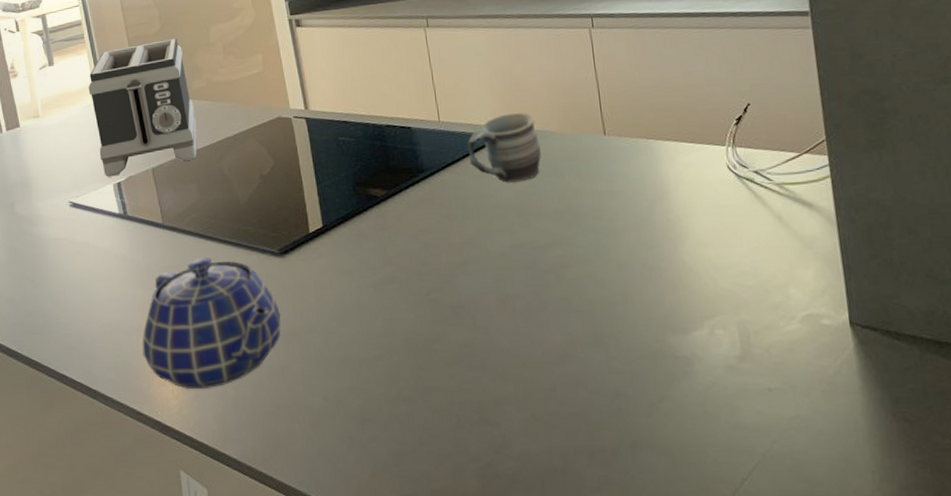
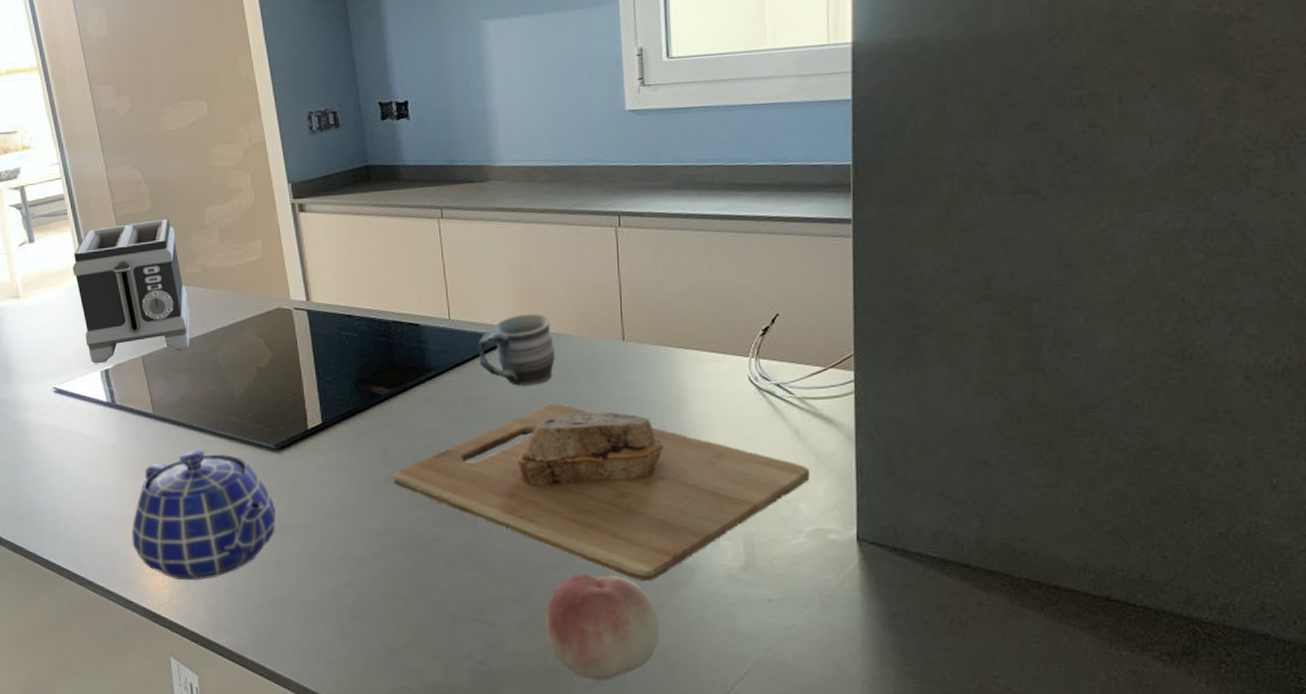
cutting board: none [392,198,797,375] -> present [393,403,810,582]
fruit: none [548,367,663,481] -> present [545,572,659,680]

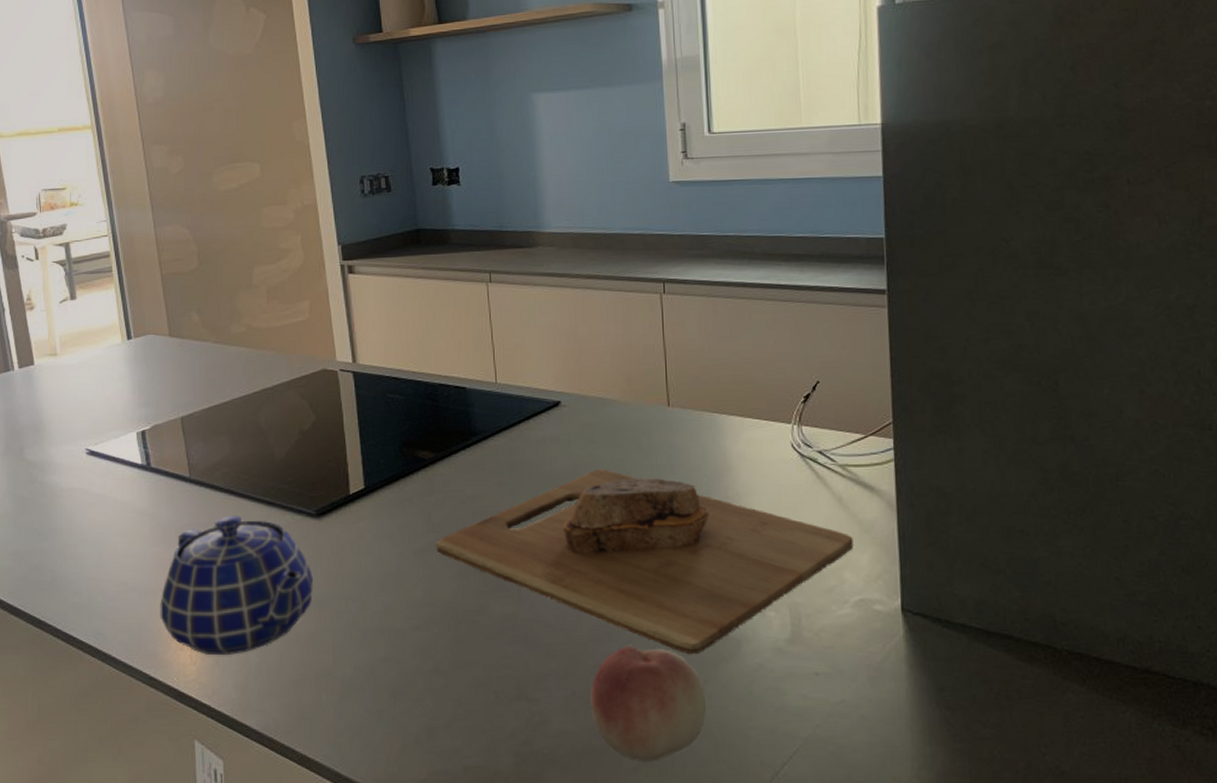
toaster: present [72,218,190,364] -> none [114,277,232,425]
mug: present [478,314,555,386] -> none [524,378,601,451]

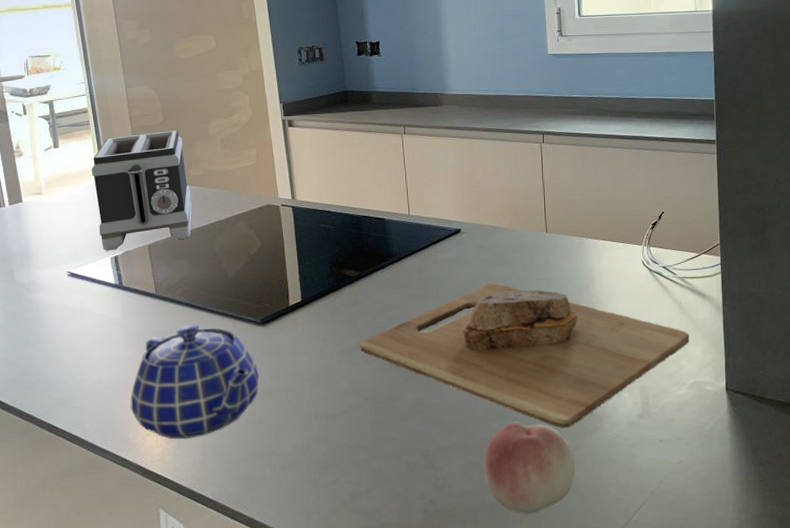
toaster: none [114,277,232,425] -> present [91,129,192,251]

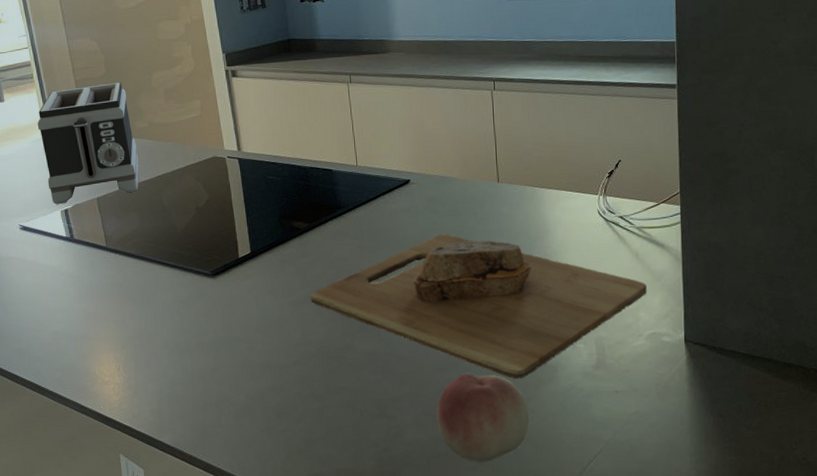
teapot: present [130,324,260,439] -> none [87,276,212,388]

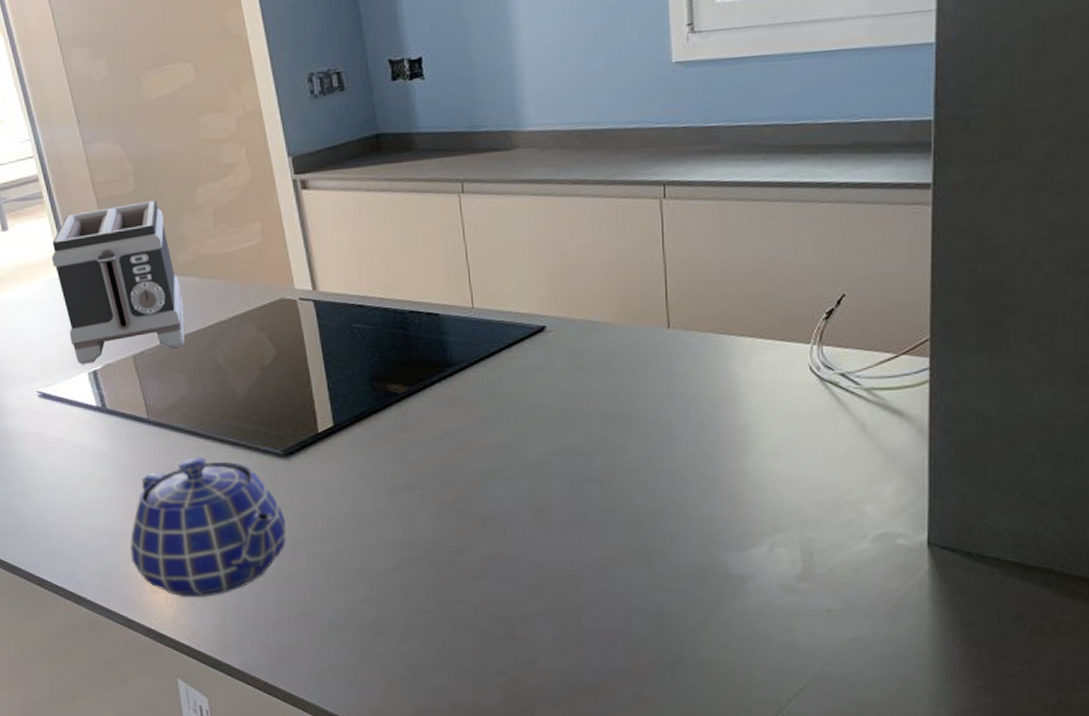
teapot: none [87,276,212,388] -> present [130,457,287,598]
cutting board: present [310,234,647,379] -> none [413,400,876,593]
fruit: present [436,373,529,462] -> none [582,584,706,698]

